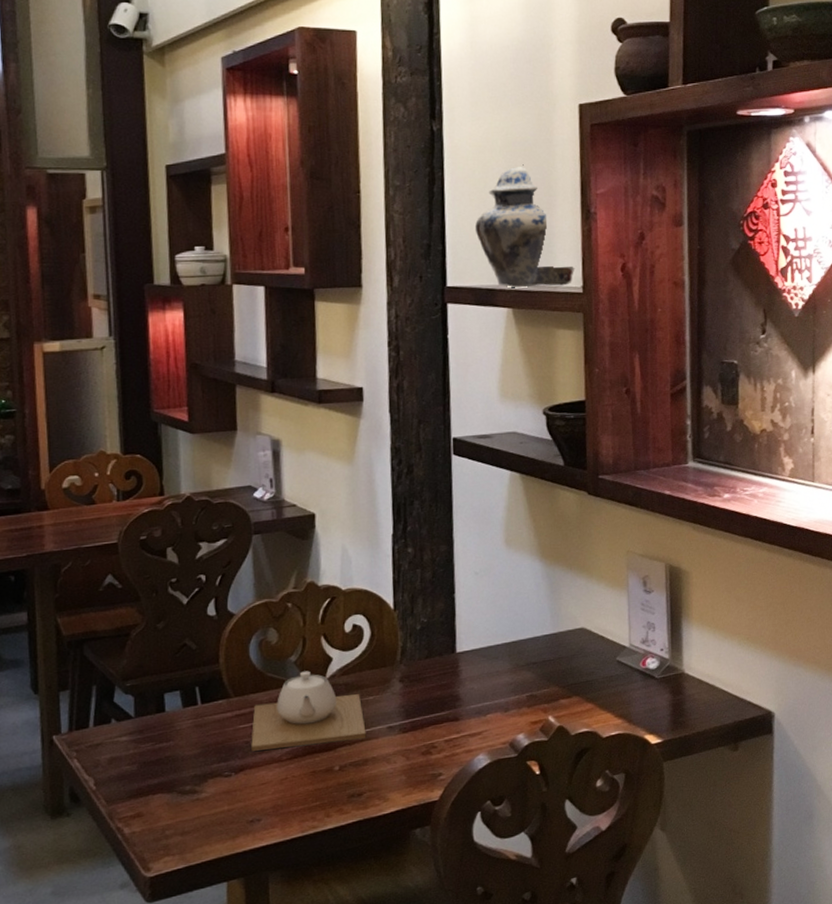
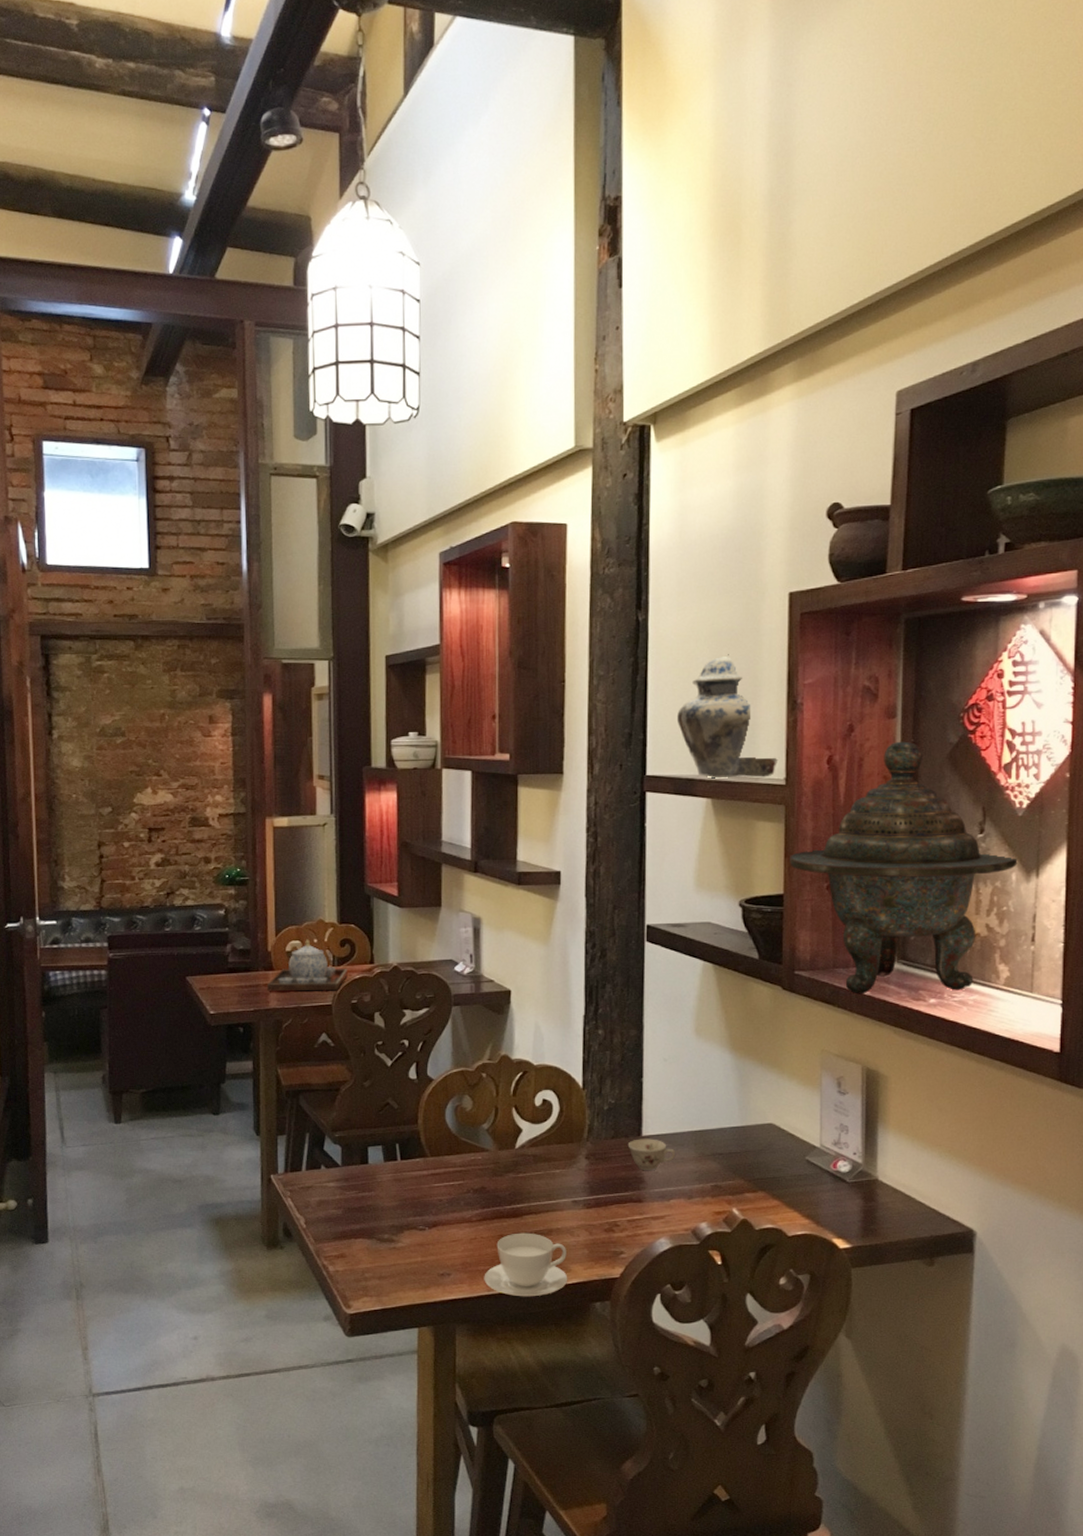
tea set: none [40,473,135,533] -> present [266,939,348,991]
teapot: present [251,670,367,751] -> none [444,1139,552,1210]
teacup: none [297,765,386,834] -> present [484,1232,568,1297]
teacup: none [442,654,491,688] -> present [627,1138,676,1170]
incense burner: none [590,248,796,495] -> present [790,741,1018,995]

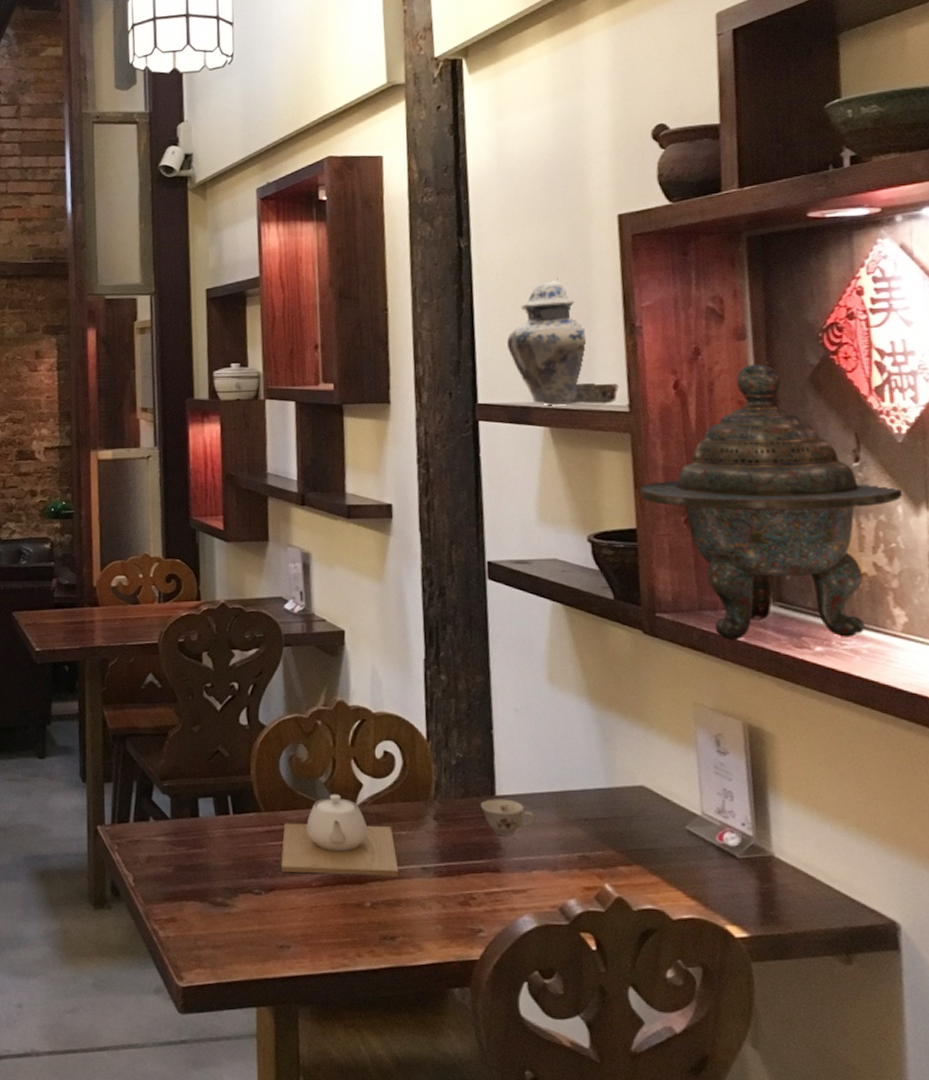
tea set: present [266,939,348,991] -> none [92,574,174,629]
teapot: none [444,1139,552,1210] -> present [281,794,399,877]
teacup: present [484,1232,568,1297] -> none [327,902,421,978]

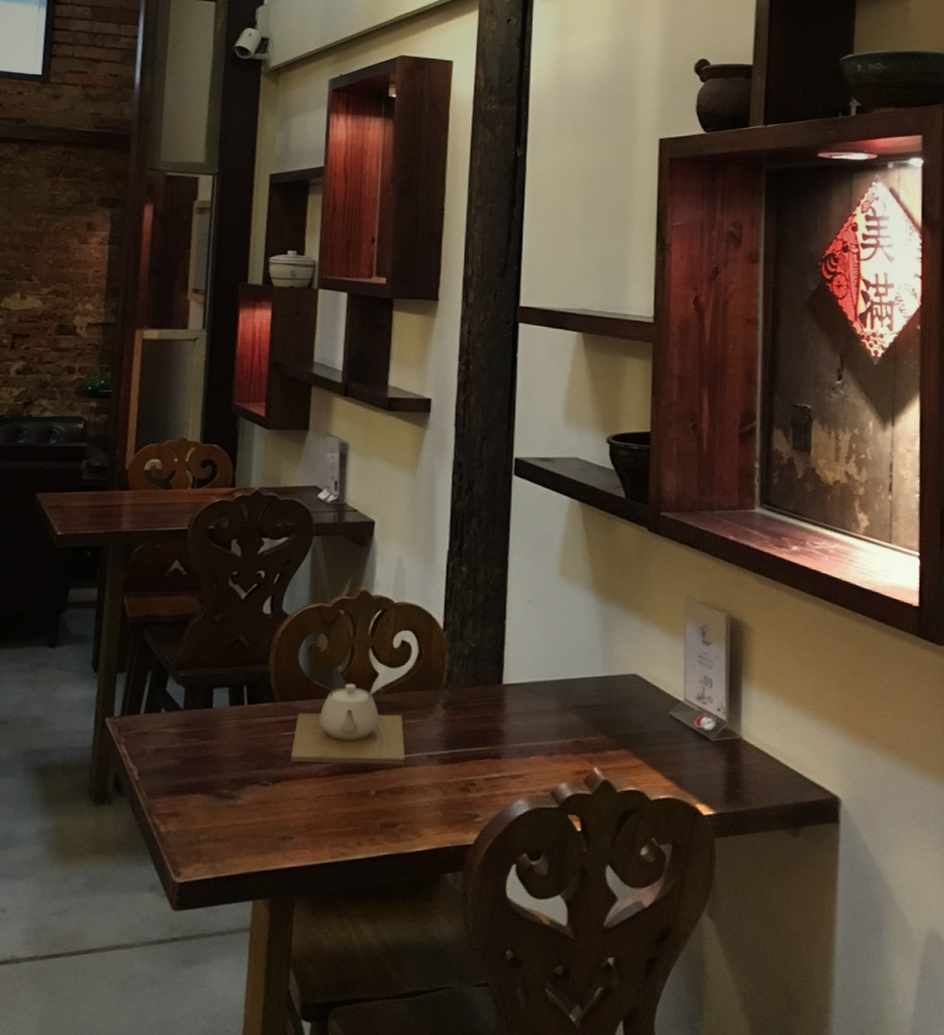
teacup: present [480,799,535,835] -> none [487,687,537,722]
ginger jar: present [506,278,620,405] -> none [550,193,647,314]
incense burner: present [640,364,903,640] -> none [657,286,874,539]

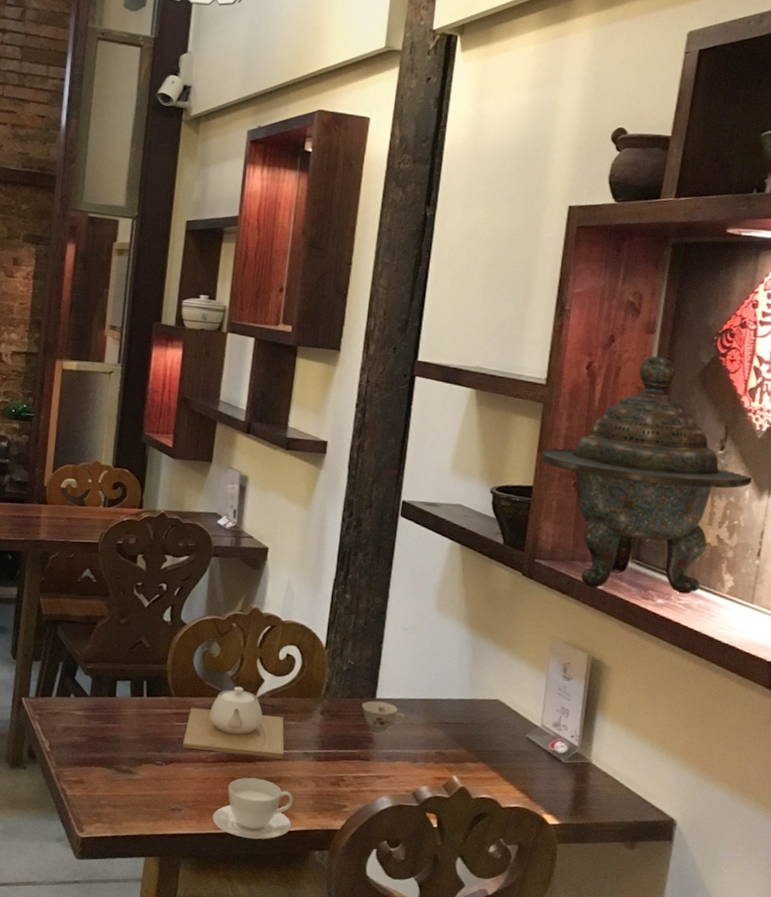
teacup: none [328,790,420,866] -> present [212,777,294,840]
teacup: none [487,687,537,722] -> present [361,700,406,732]
incense burner: none [657,286,874,539] -> present [542,356,753,594]

